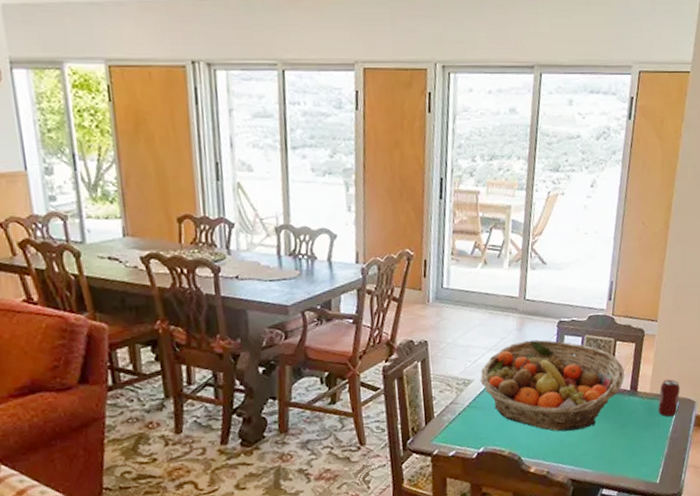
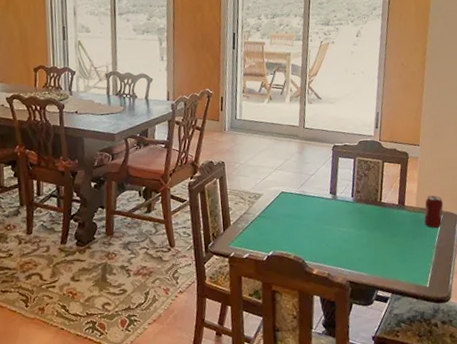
fruit basket: present [480,339,624,432] -> none [268,161,393,240]

